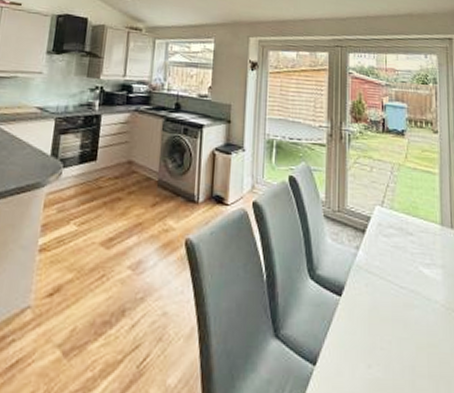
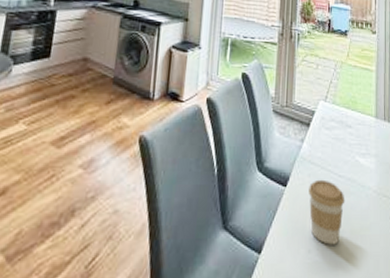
coffee cup: none [366,290,409,361] -> present [309,179,345,245]

